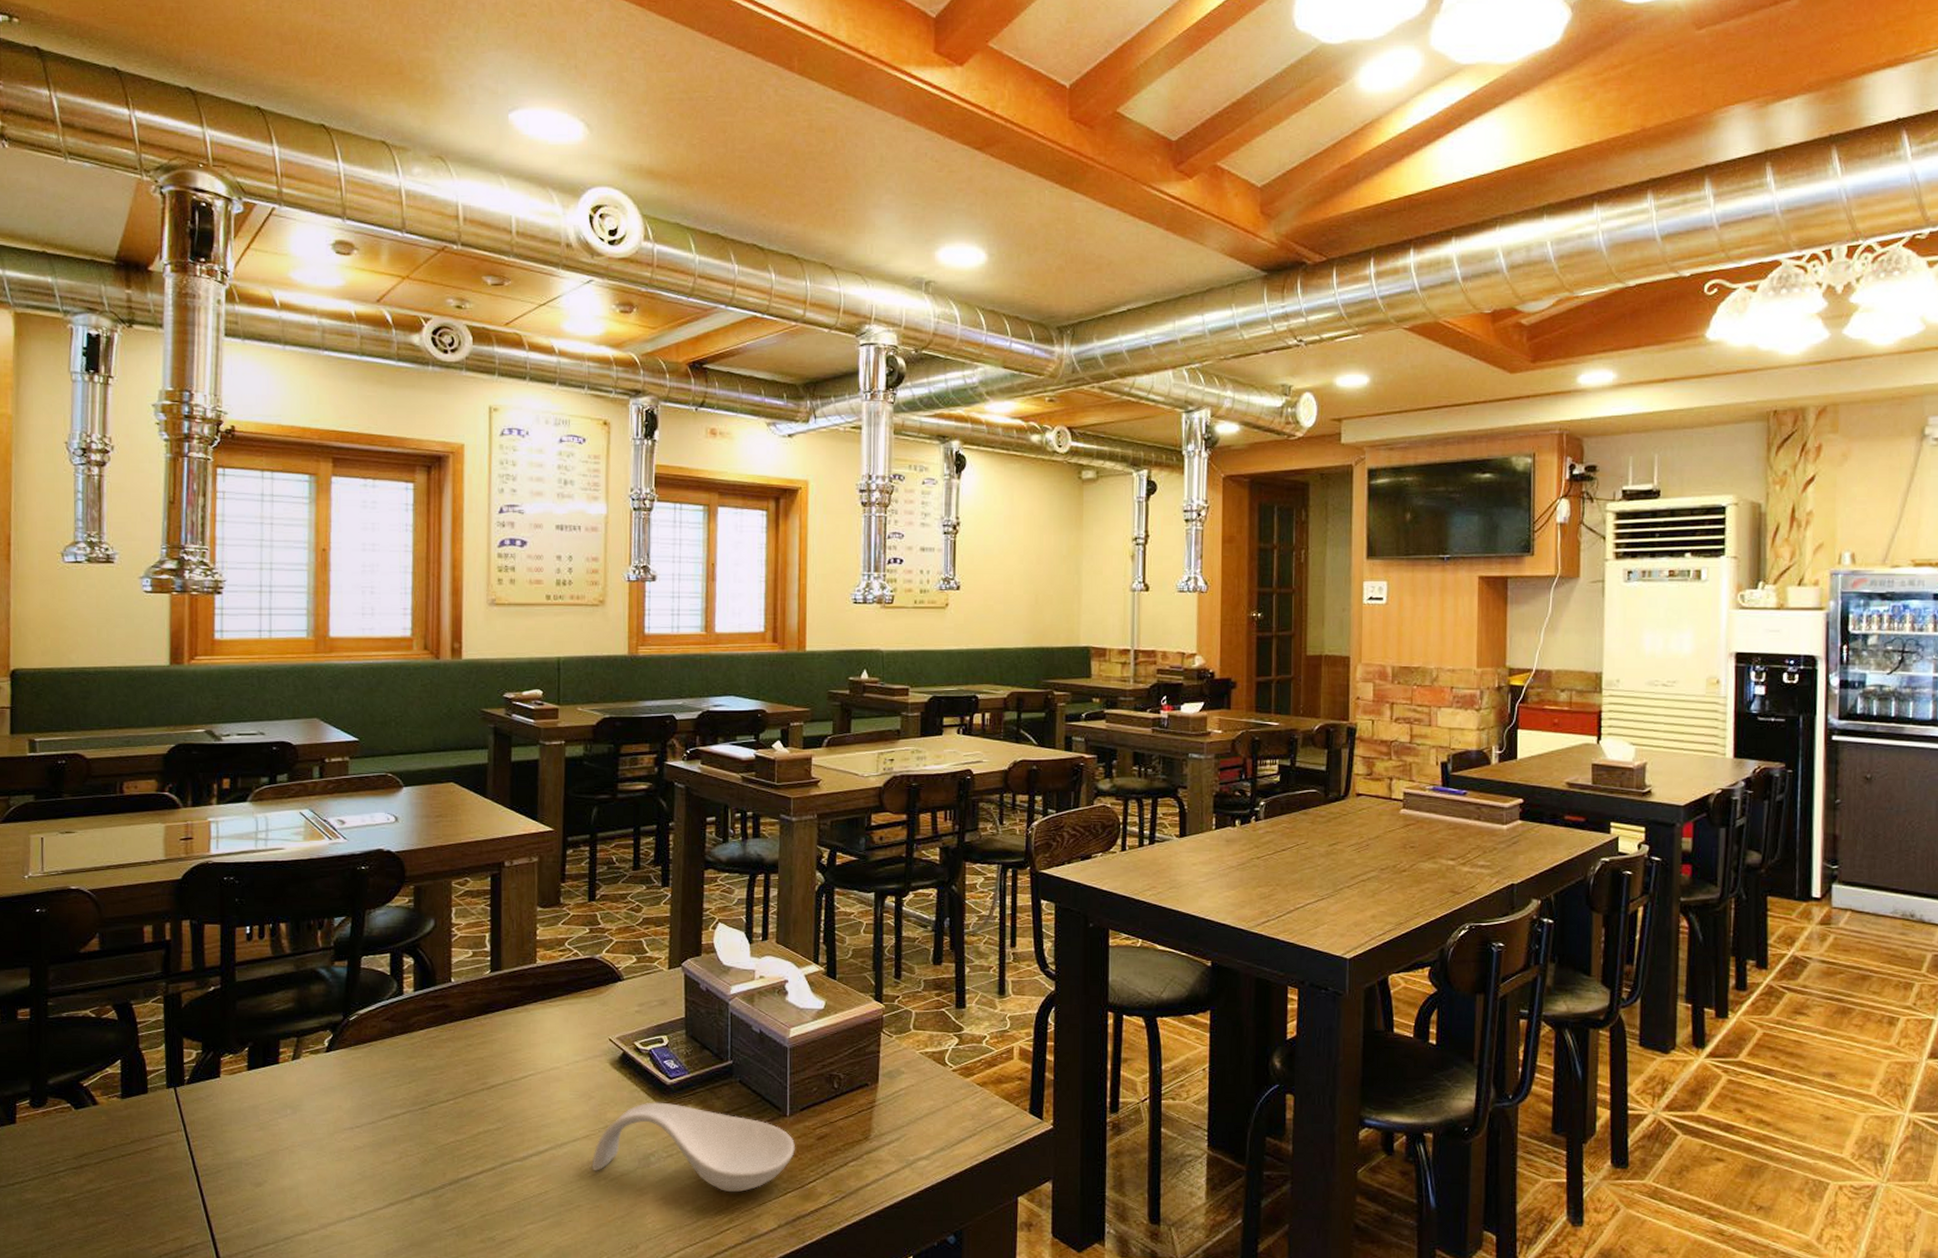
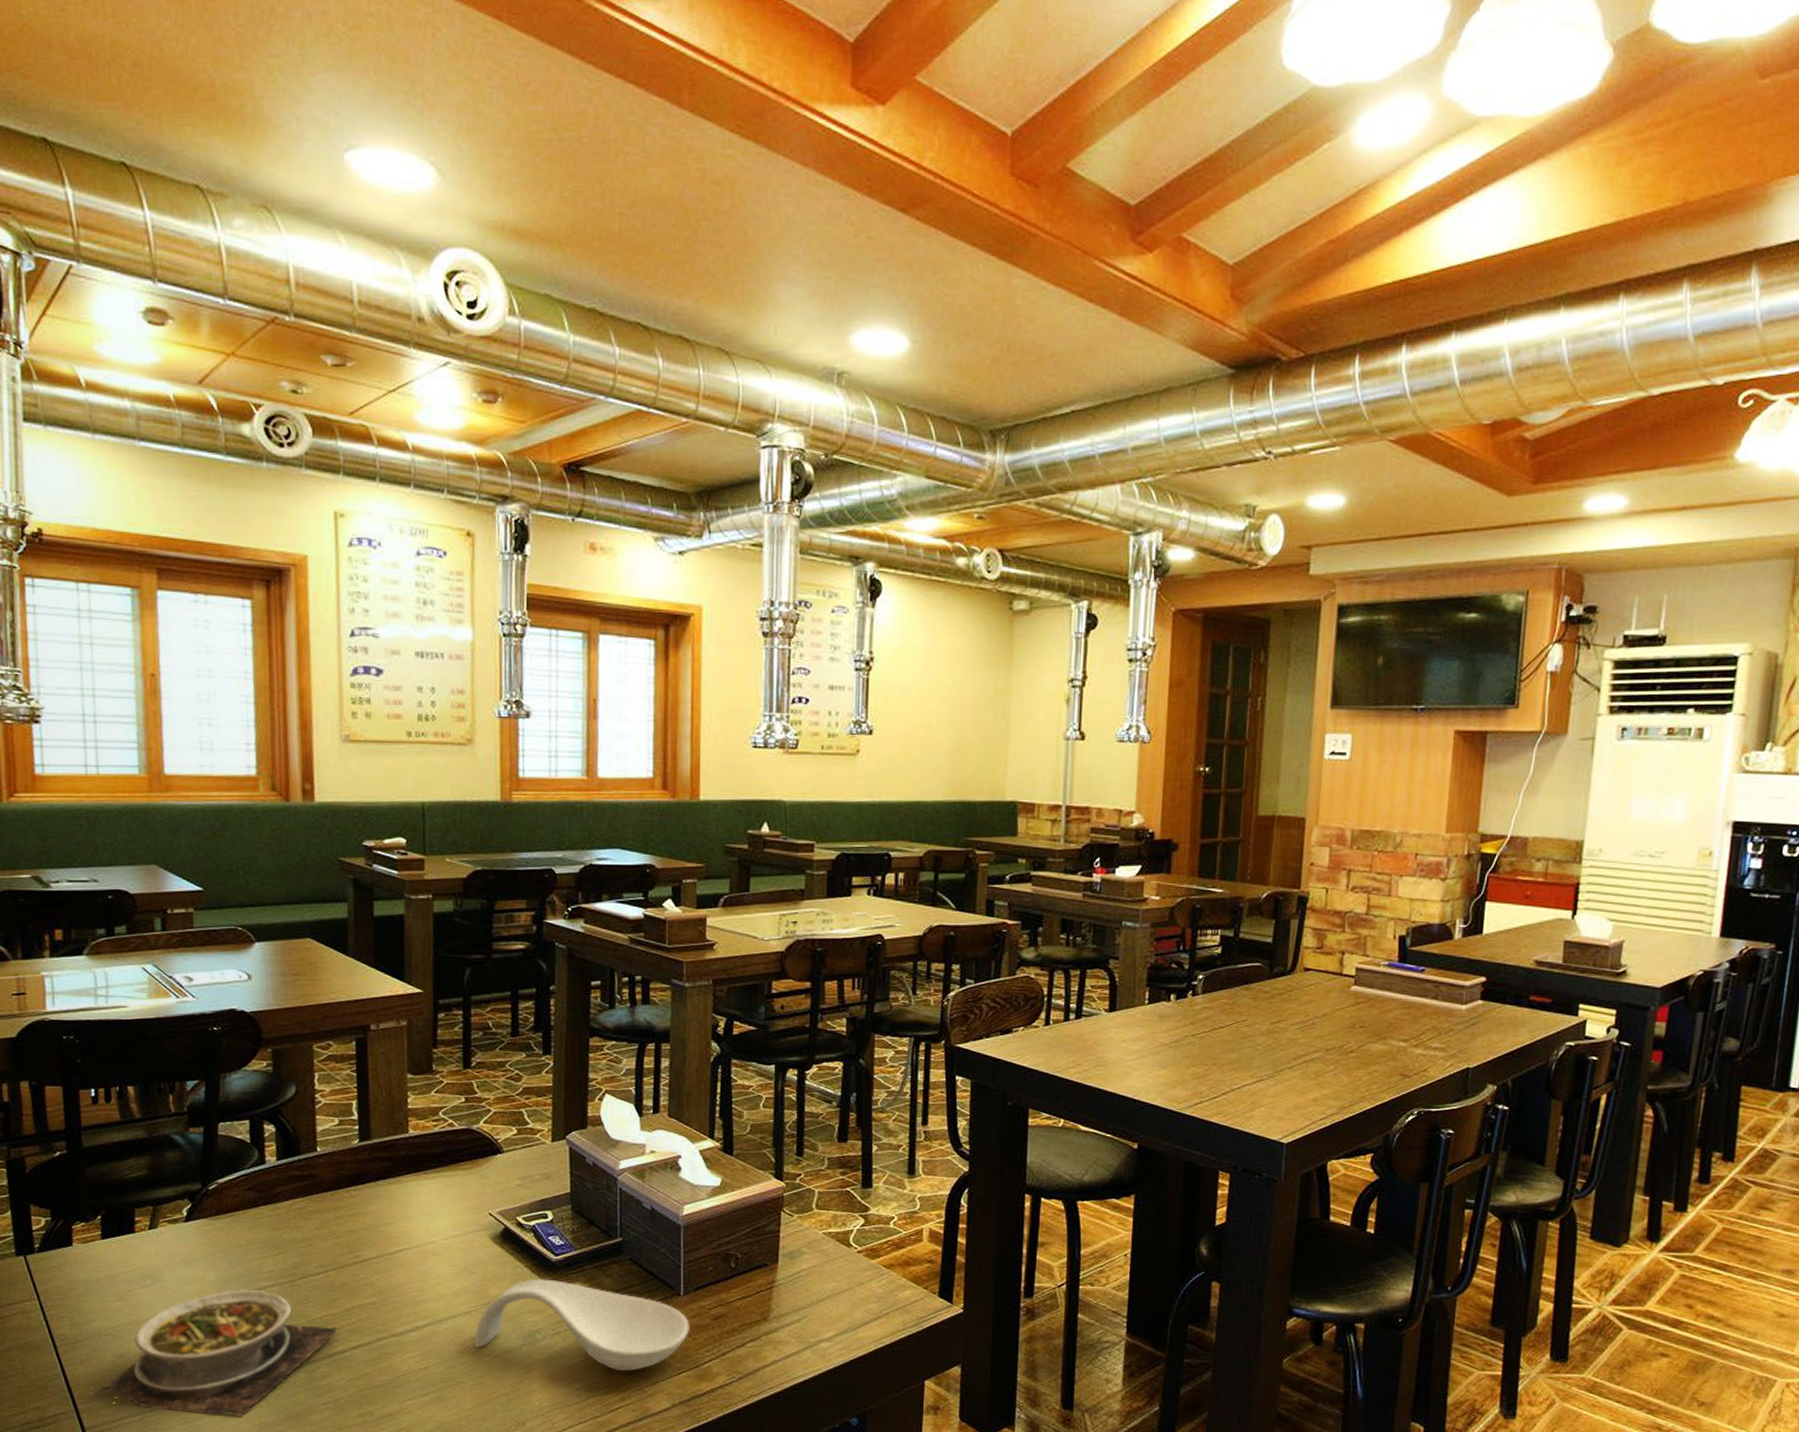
soup bowl: none [229,1117,465,1244] -> present [91,1289,339,1417]

